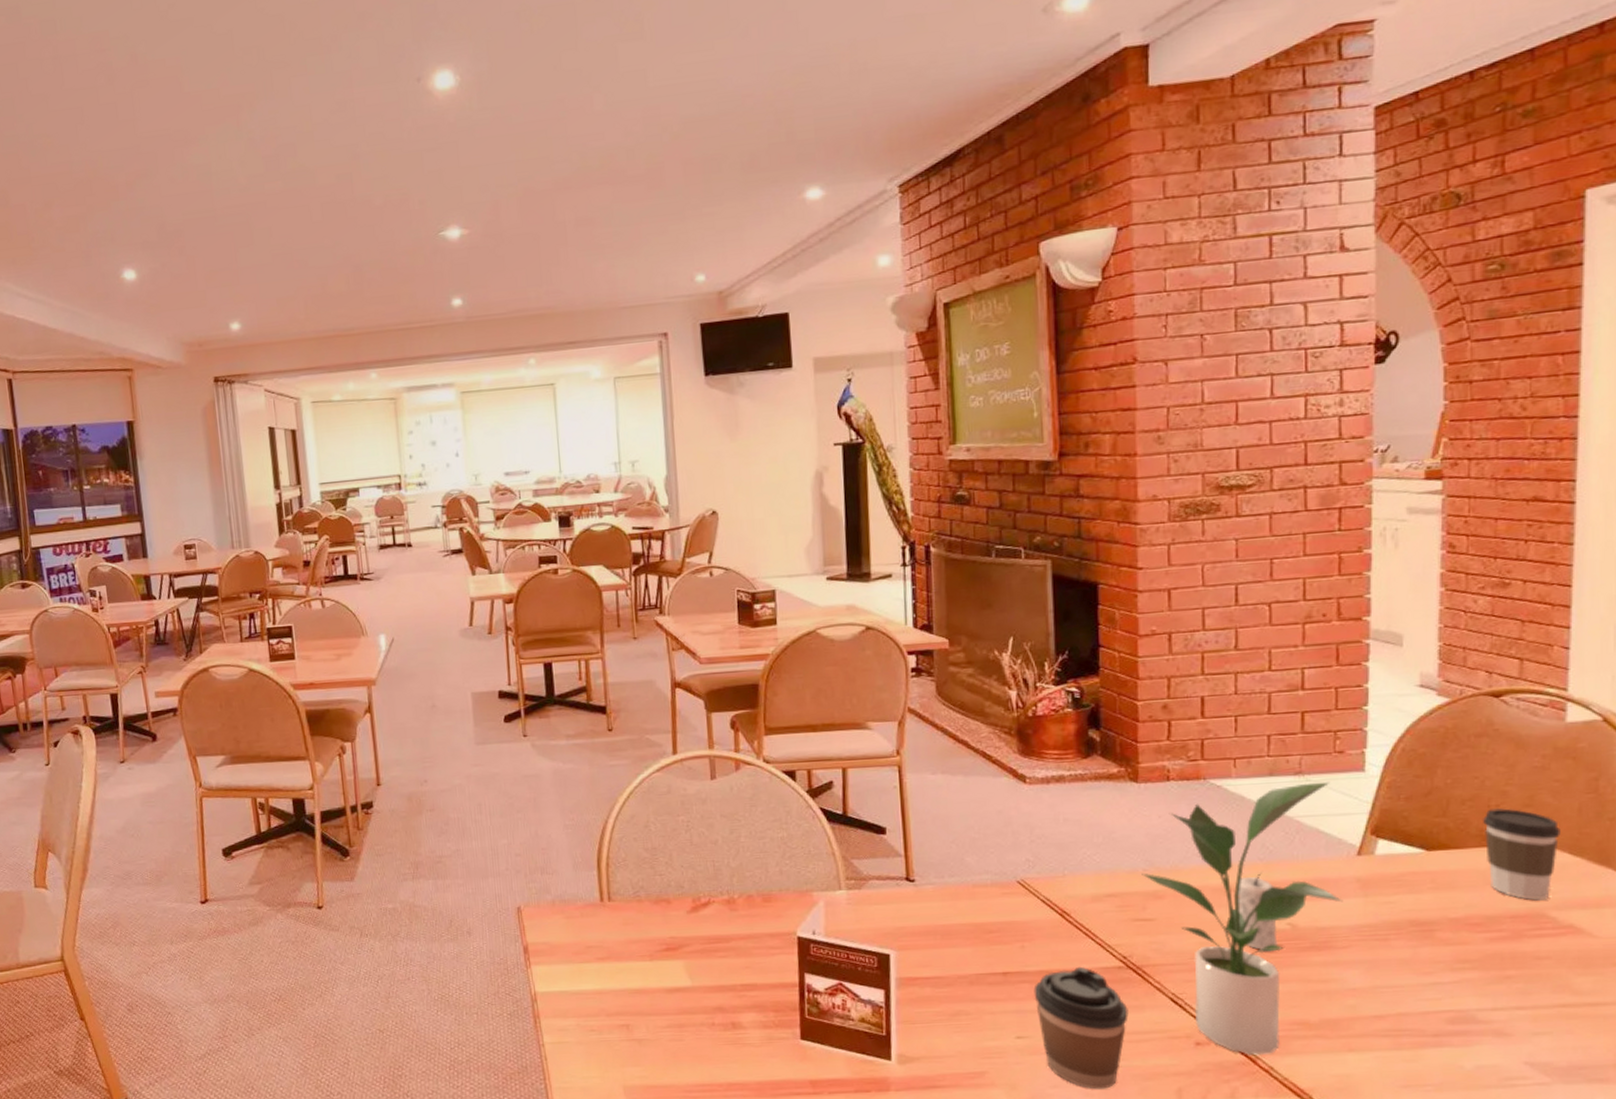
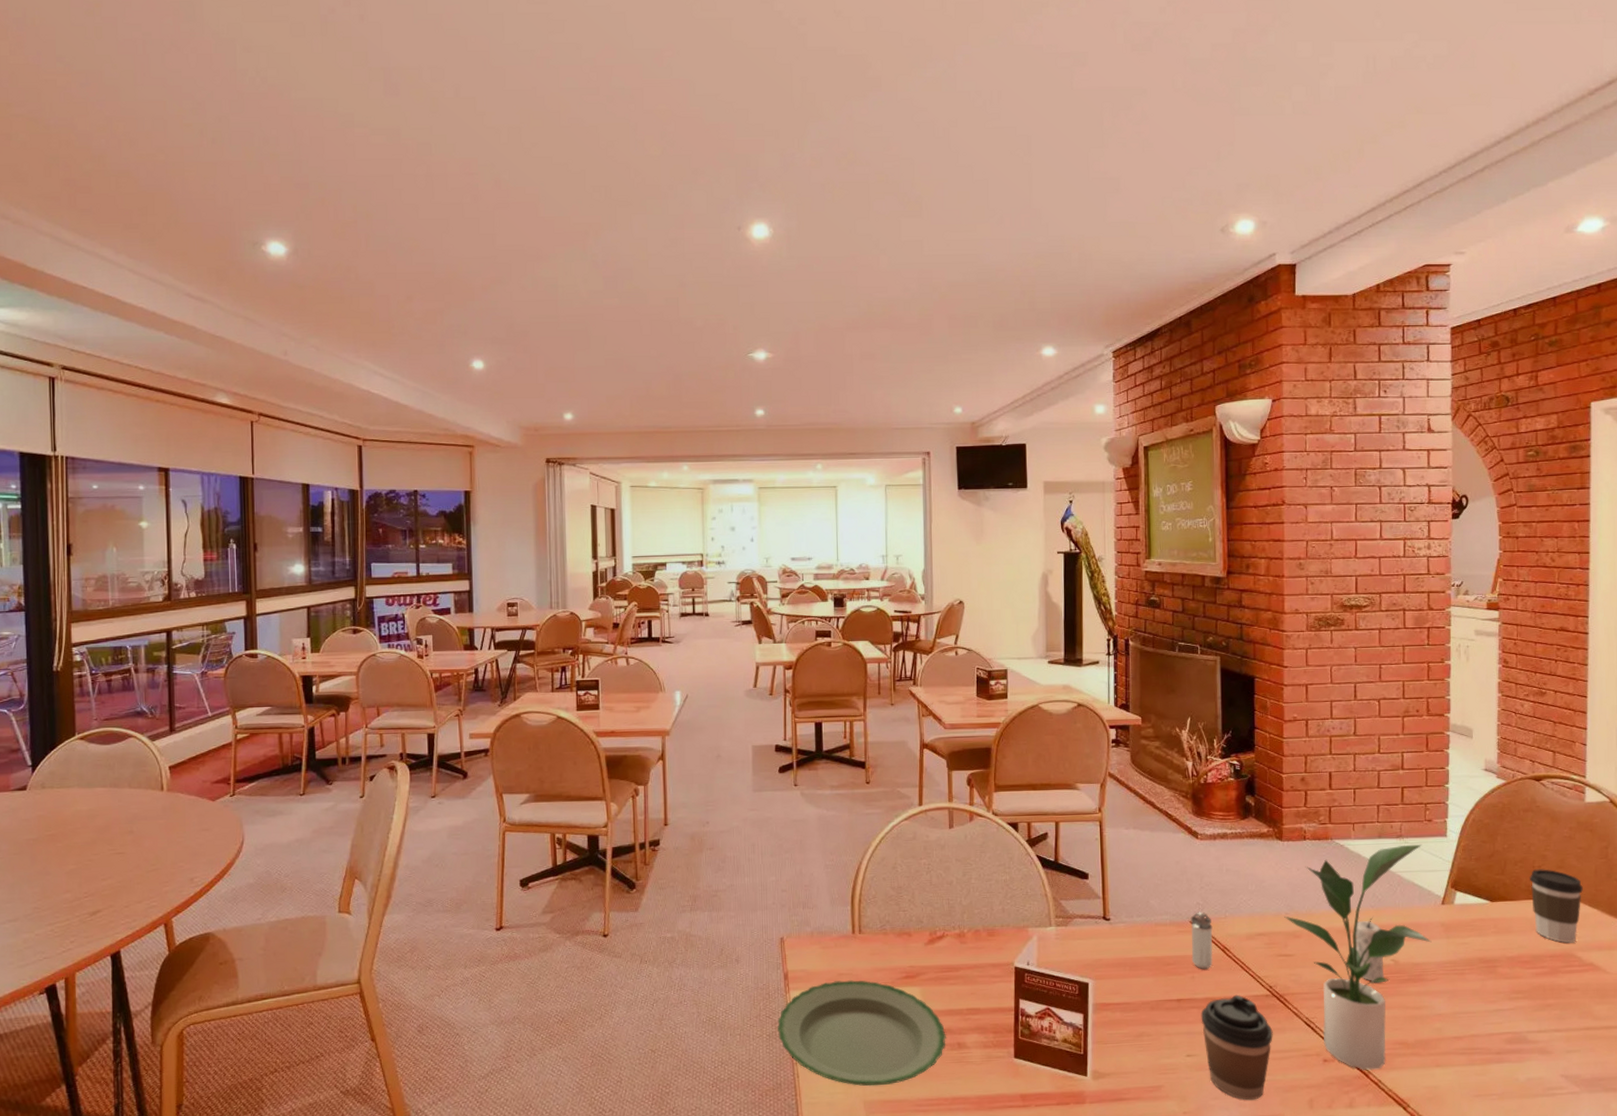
plate: none [518,953,718,1070] -> present [776,980,946,1086]
shaker: none [1018,869,1048,938] -> present [1190,912,1213,970]

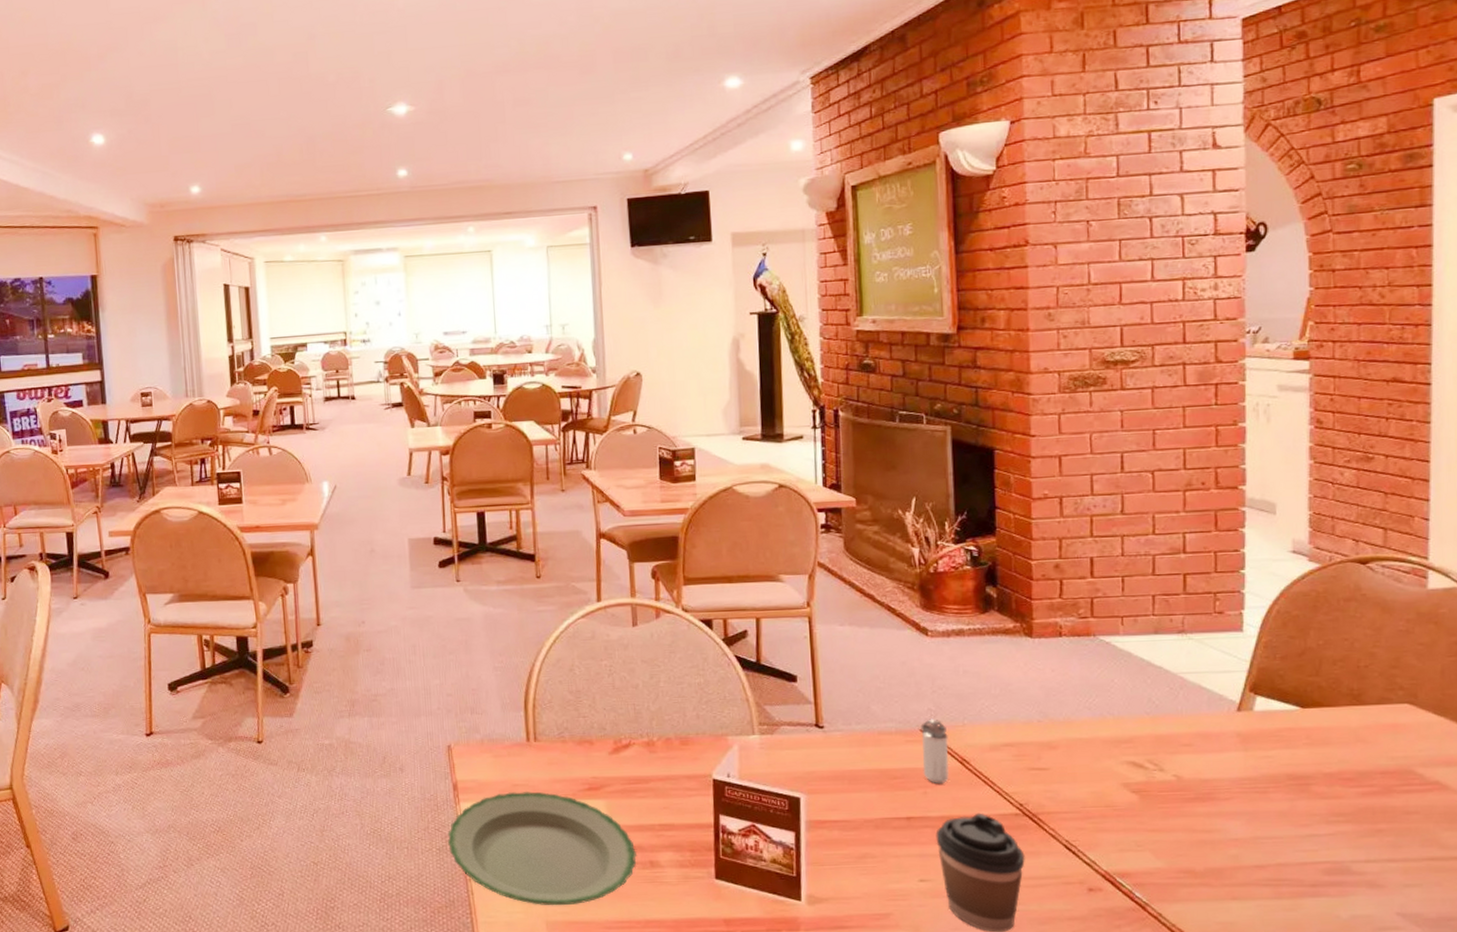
potted plant: present [1284,844,1432,1070] -> none [1036,640,1225,901]
candle: present [1355,917,1385,981] -> none [1126,726,1164,800]
coffee cup: present [1529,868,1583,943] -> none [1352,668,1425,758]

